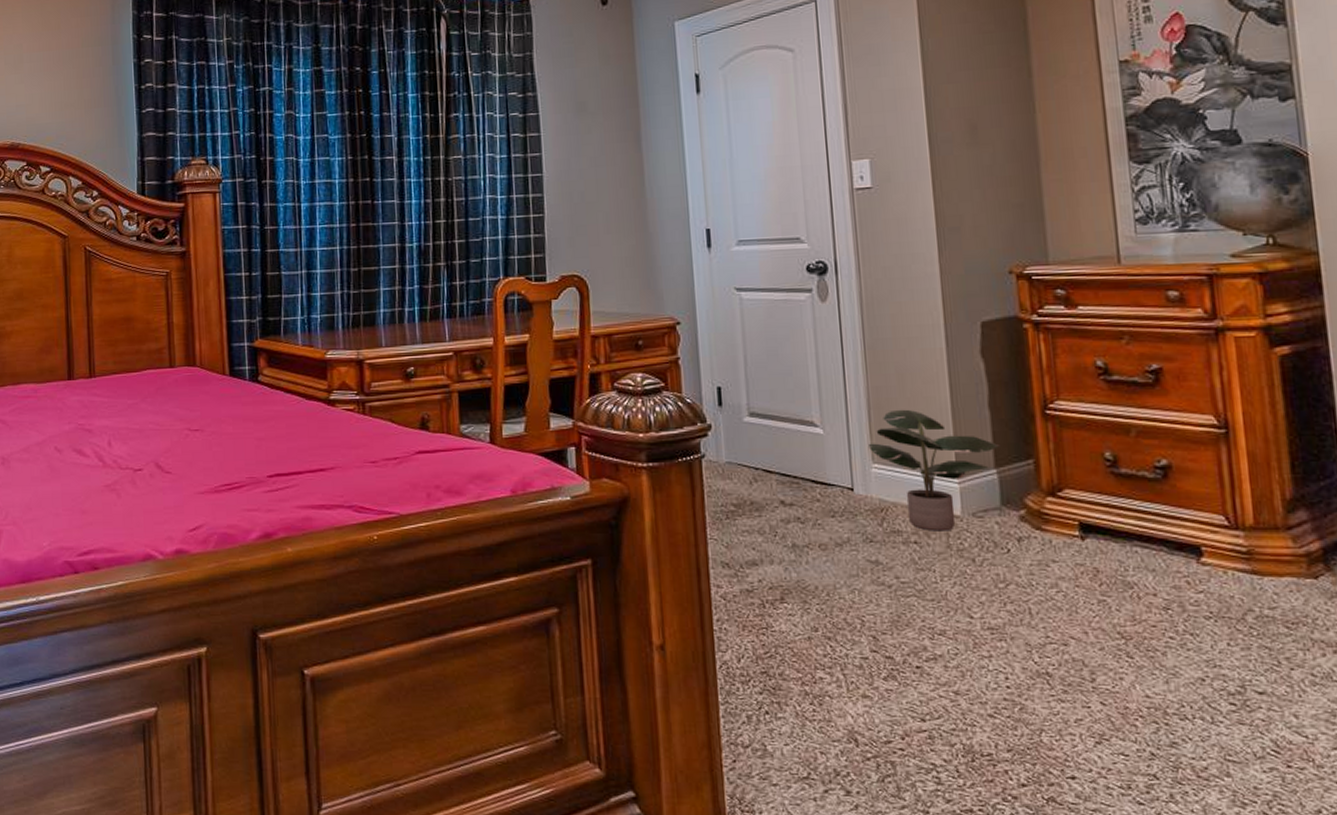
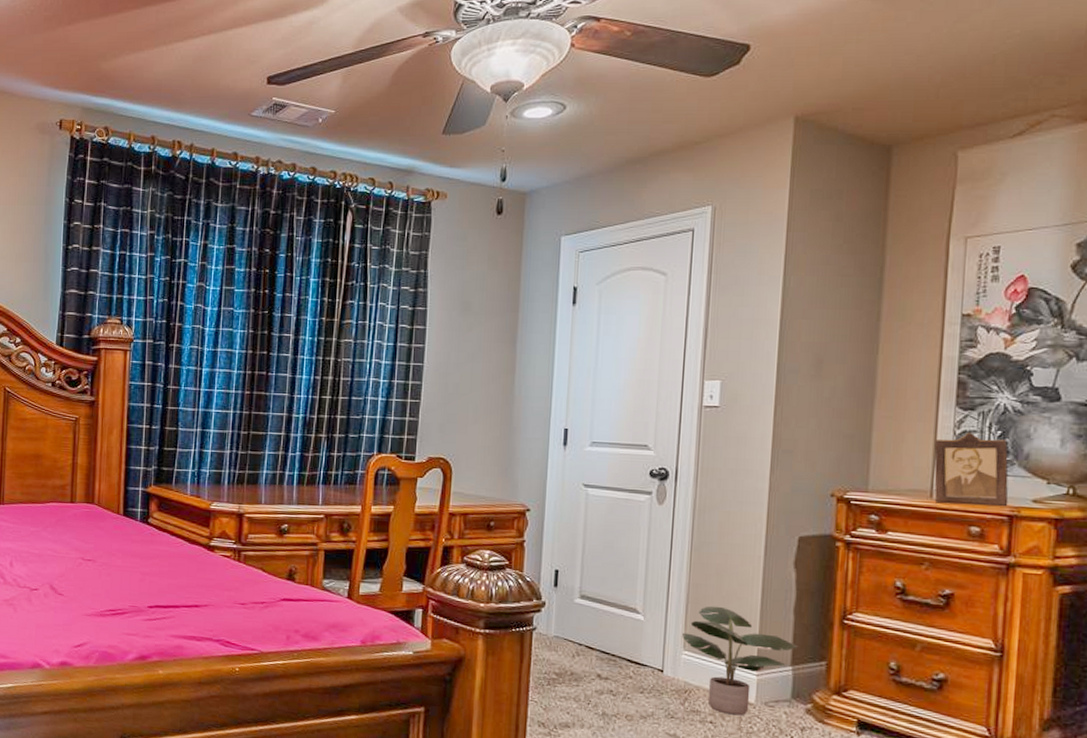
photo frame: none [1113,187,1205,269] -> present [934,431,1009,507]

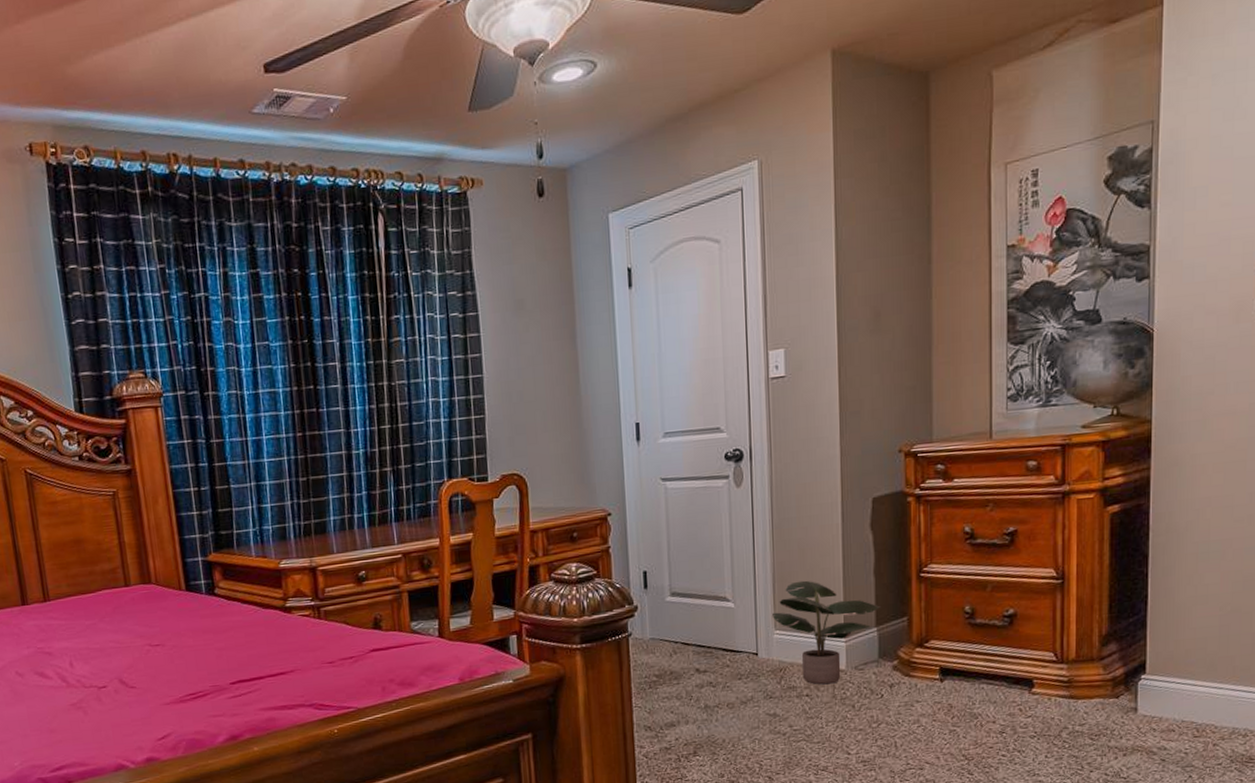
photo frame: present [934,431,1009,507] -> none [990,366,1060,444]

